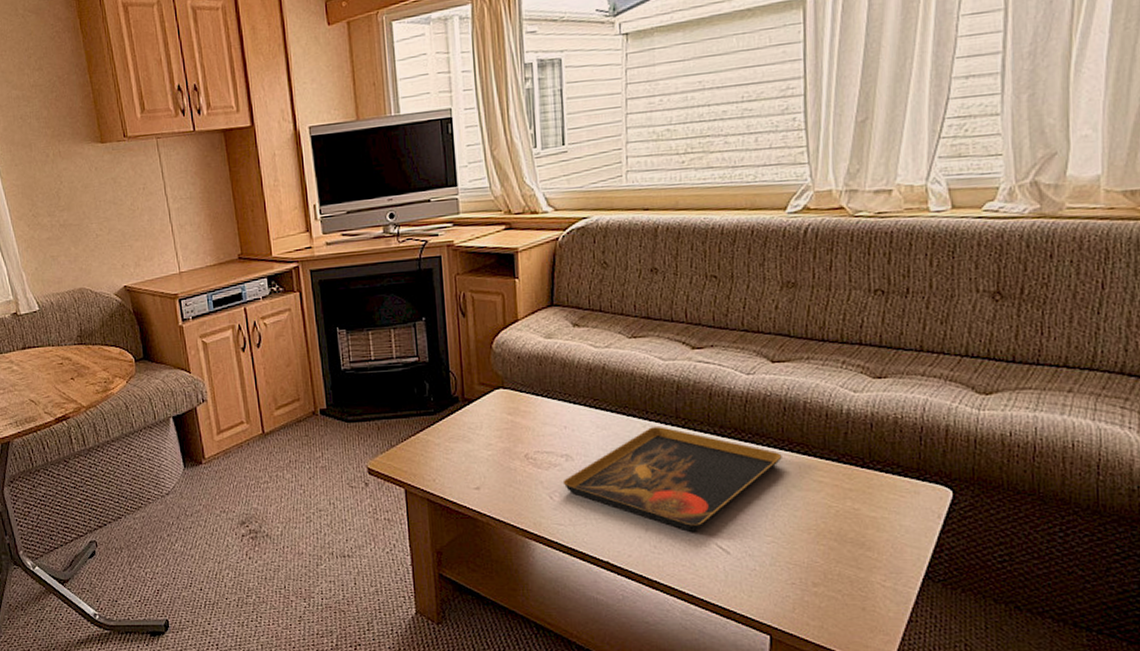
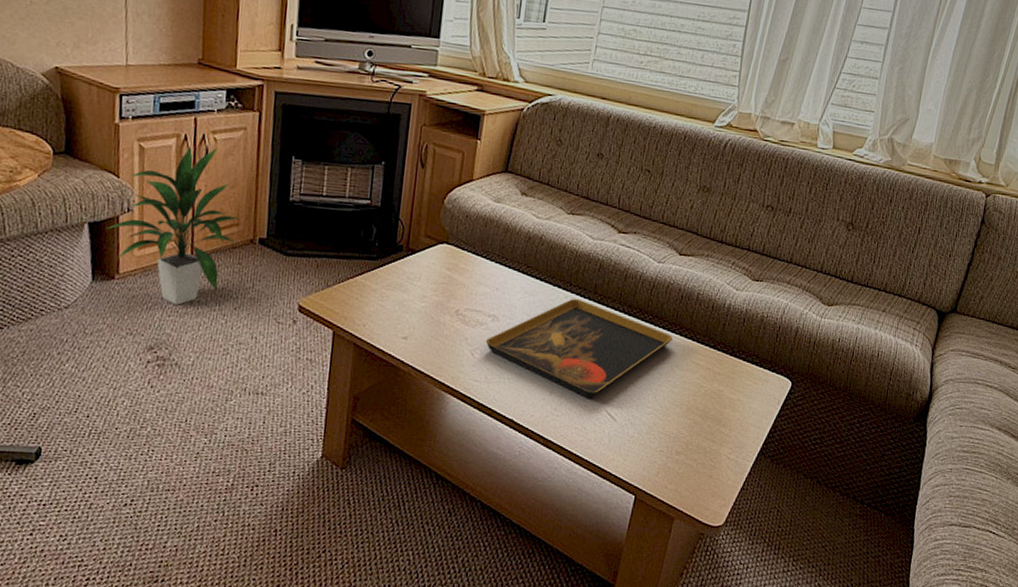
indoor plant: none [188,331,301,481] -> present [107,146,240,305]

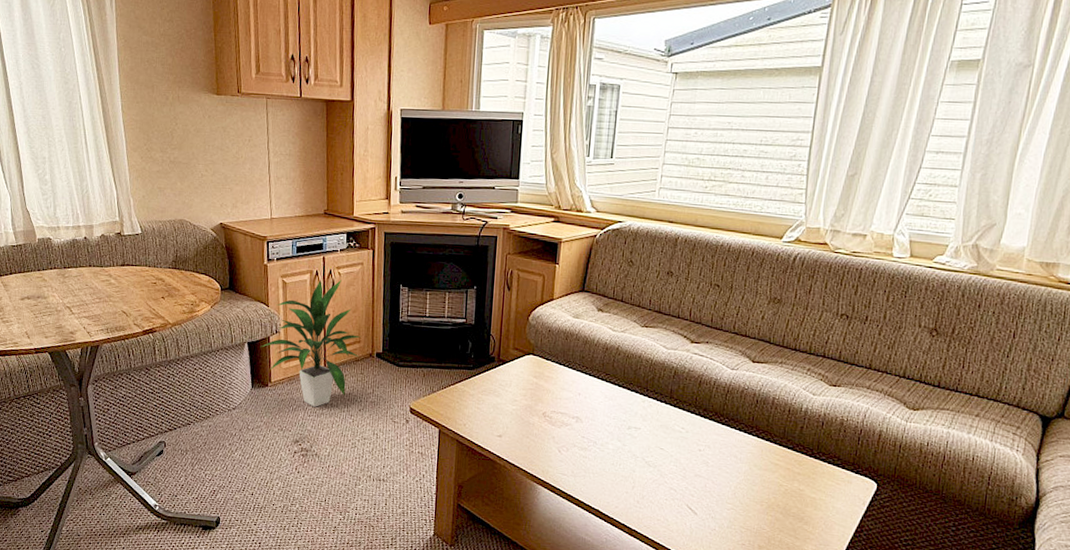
decorative tray: present [485,299,673,400] -> none [571,403,750,494]

